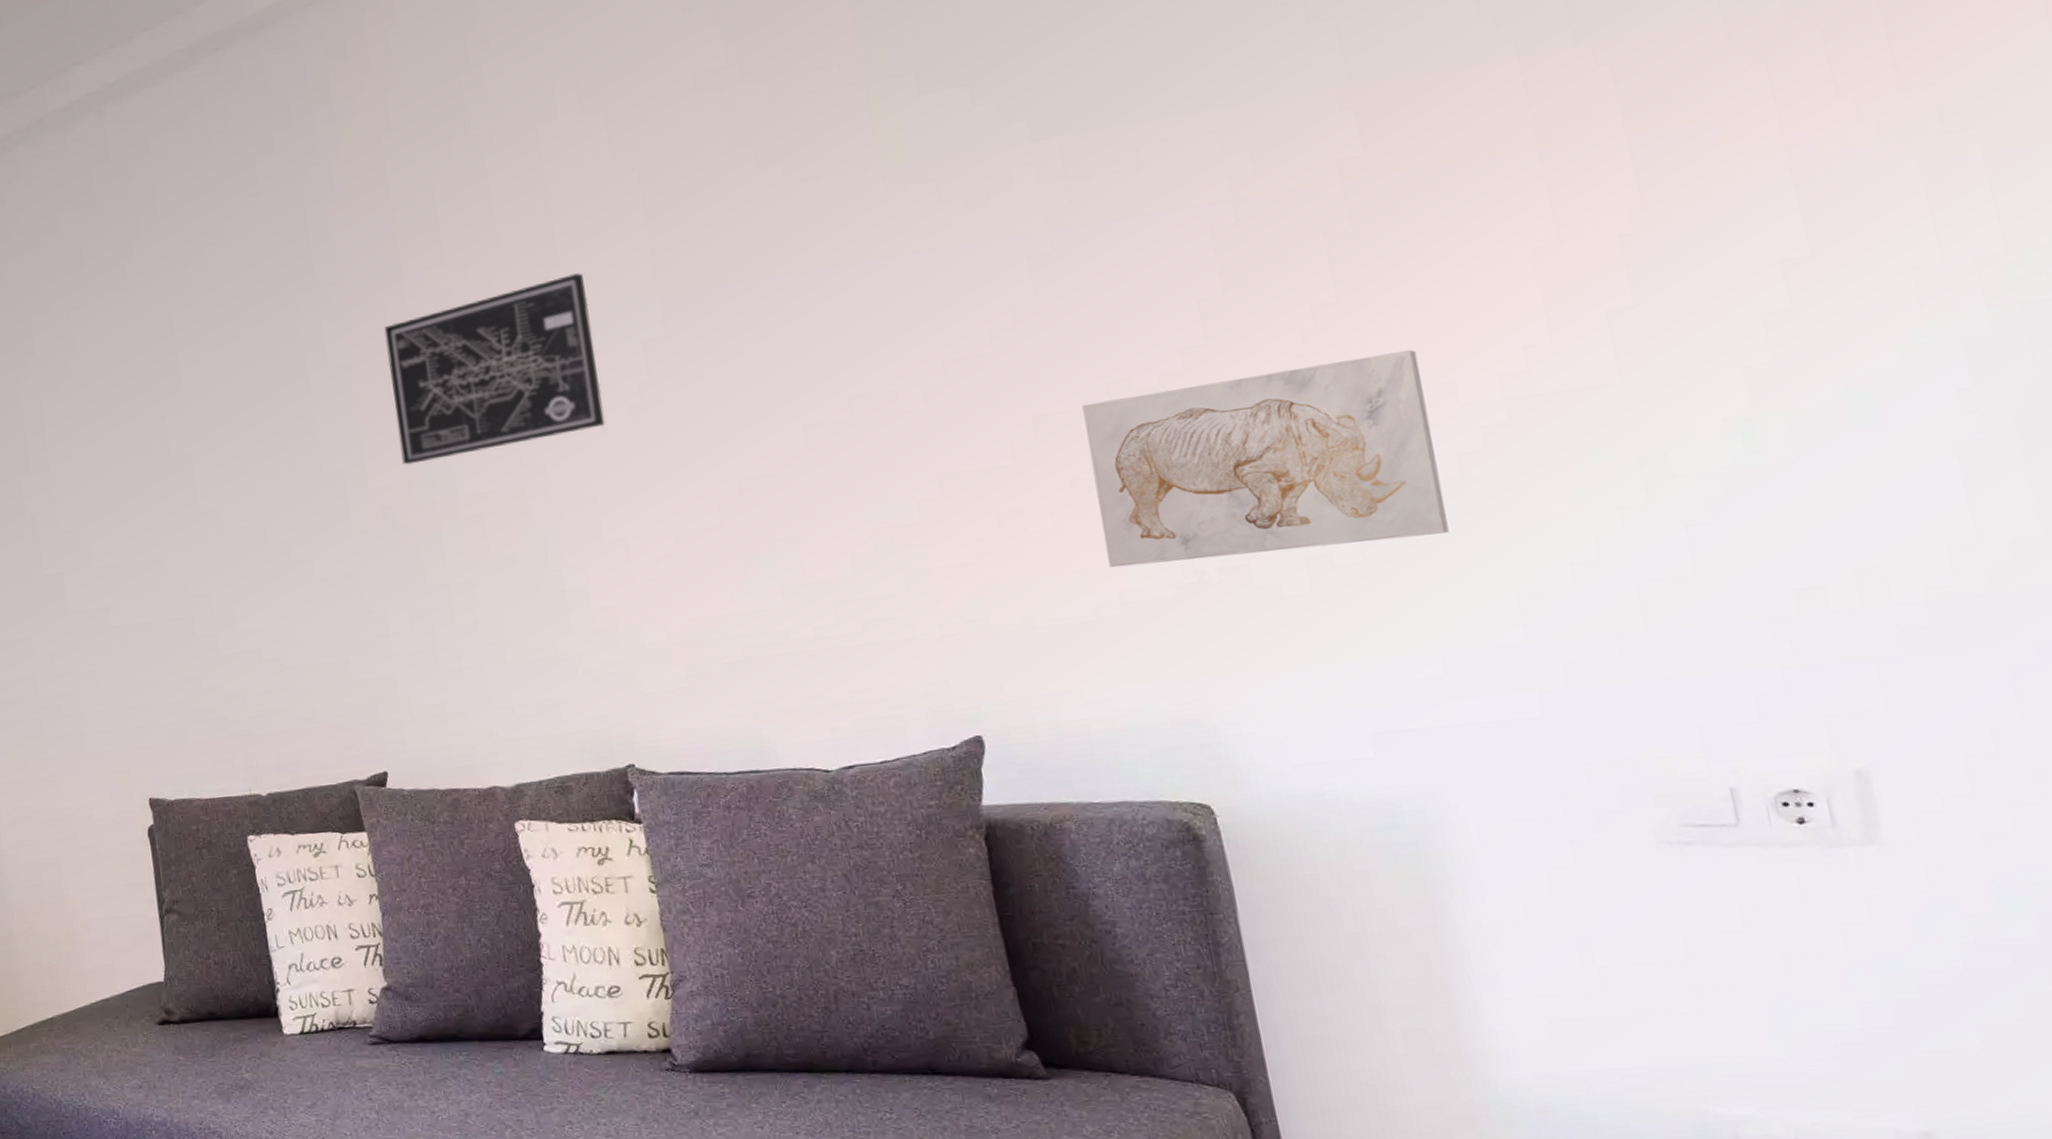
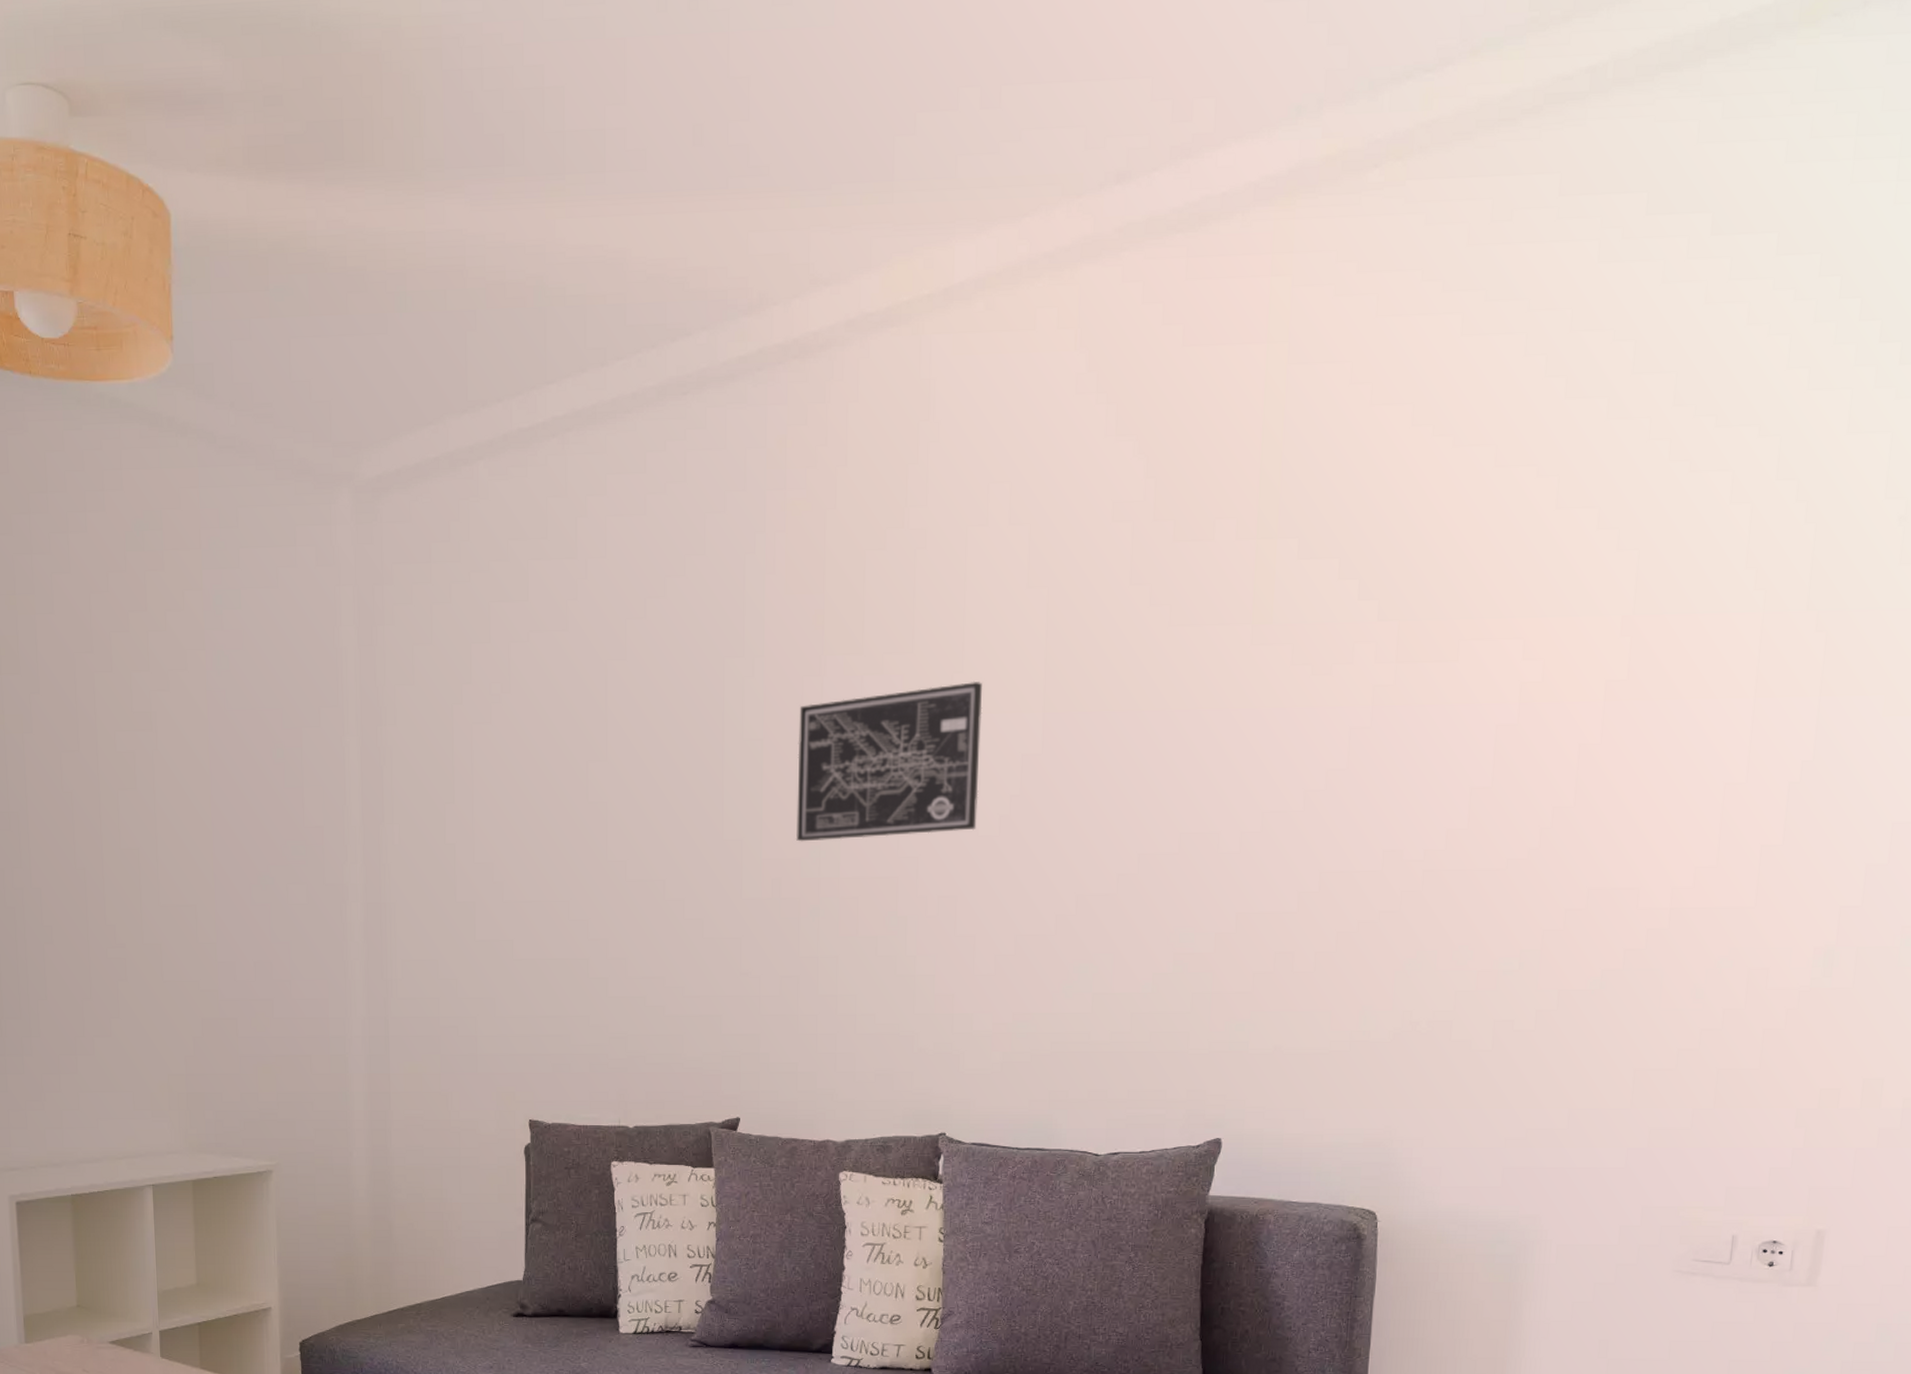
wall art: present [1082,349,1449,568] -> none [1349,856,1619,1013]

